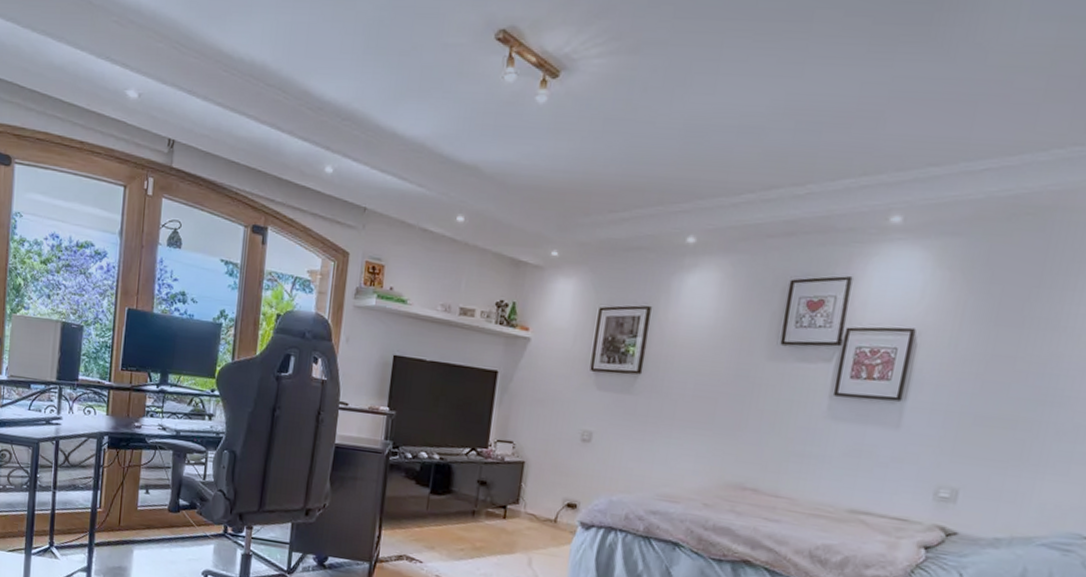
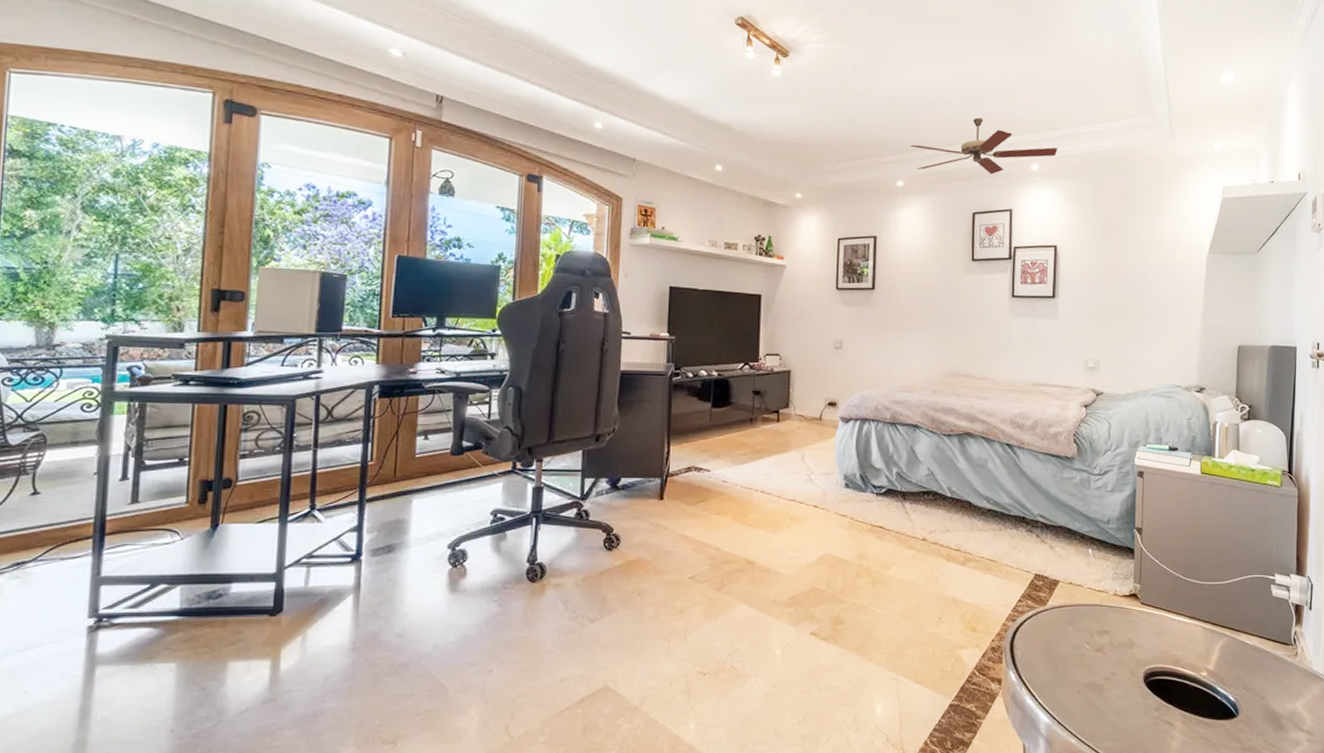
ceiling fan: none [711,150,937,230] -> present [910,117,1057,175]

